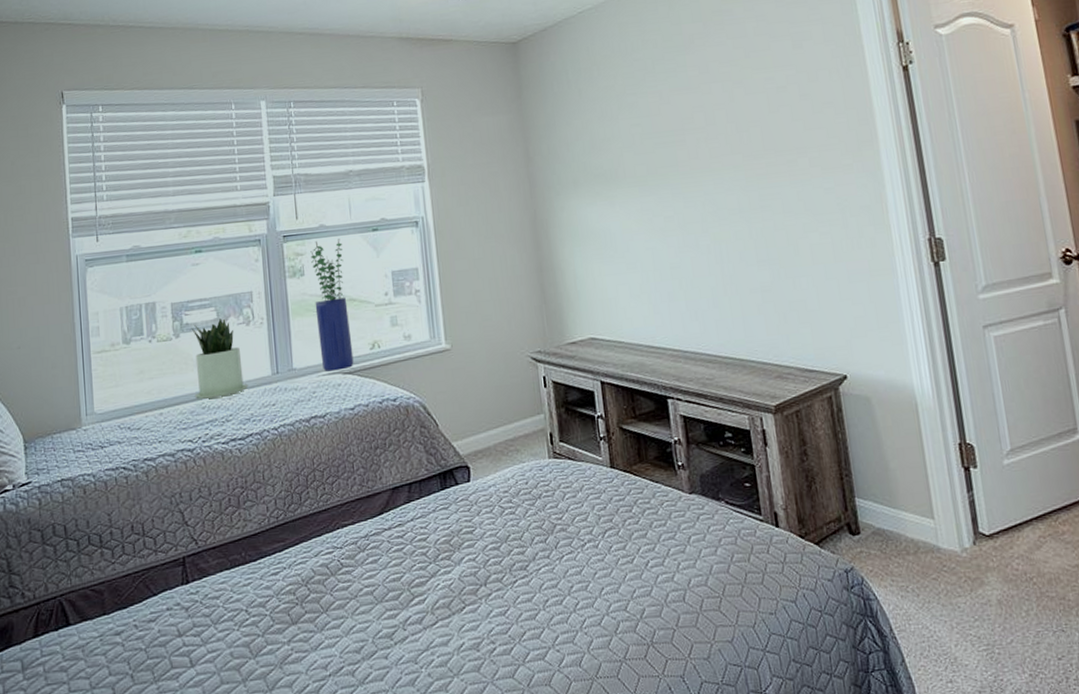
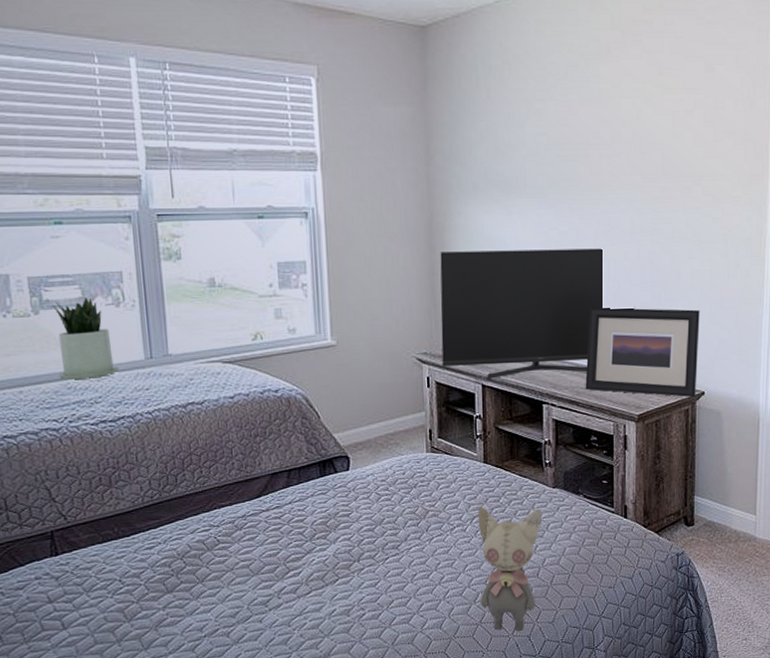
vase: present [310,239,354,372] -> none [188,223,235,359]
television: none [546,230,755,375] -> present [440,248,635,379]
stuffed animal: none [609,518,687,670] -> present [478,507,543,631]
picture frame: none [705,285,838,383] -> present [585,307,700,398]

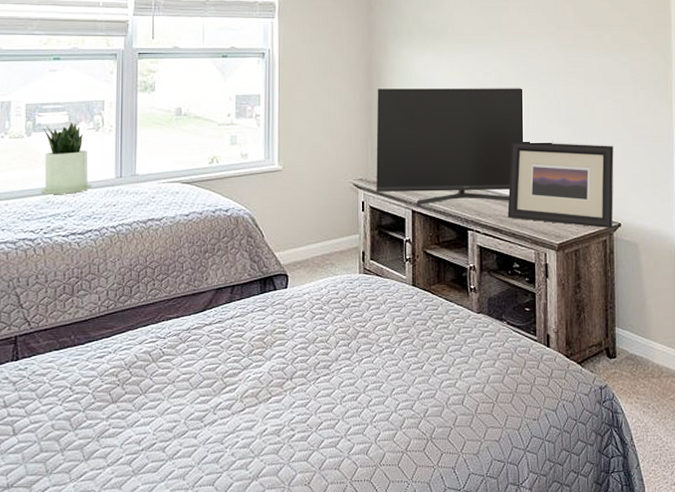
stuffed animal: present [478,507,543,631] -> none [405,329,468,462]

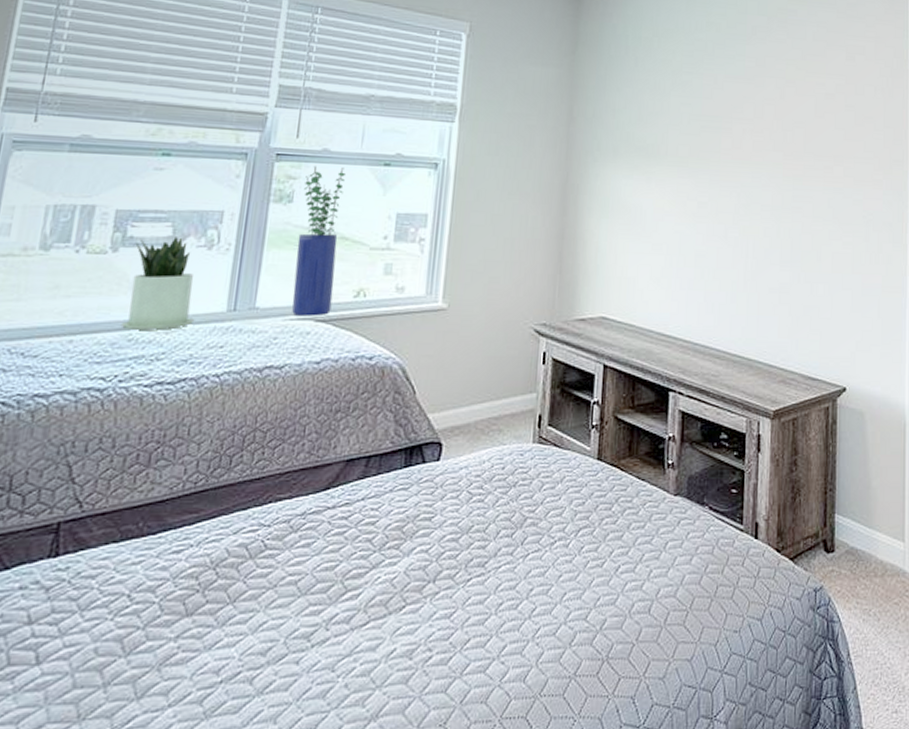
vase: none [162,61,193,180] -> present [292,166,345,317]
television: present [376,88,553,205] -> none [562,214,774,358]
picture frame: present [507,141,614,229] -> none [717,285,841,394]

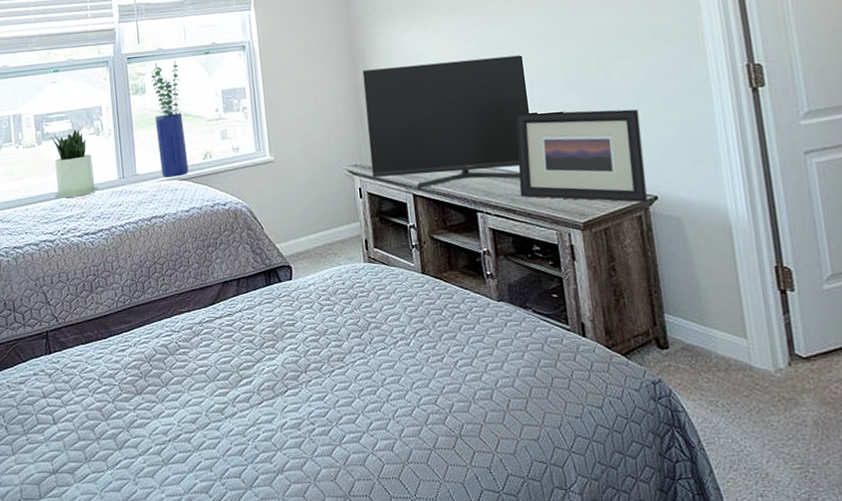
television: none [562,214,774,358] -> present [362,55,565,188]
picture frame: none [717,285,841,394] -> present [515,109,648,203]

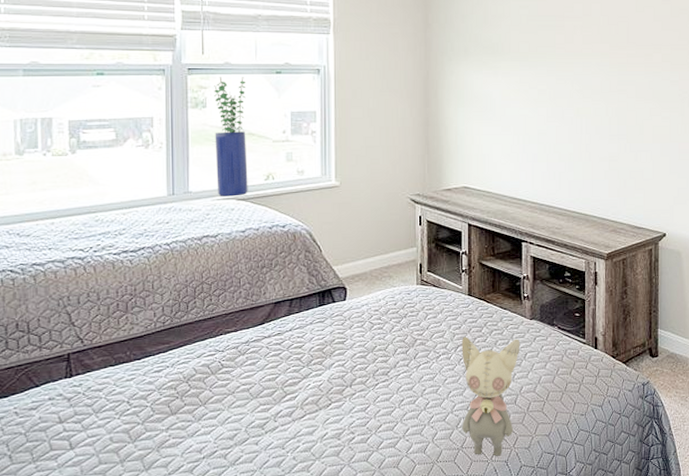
planter: present [50,129,99,199] -> none [88,140,144,214]
television: present [362,55,565,188] -> none [433,105,604,218]
stuffed animal: none [420,320,494,461] -> present [461,336,521,456]
picture frame: present [515,109,648,203] -> none [560,156,661,239]

